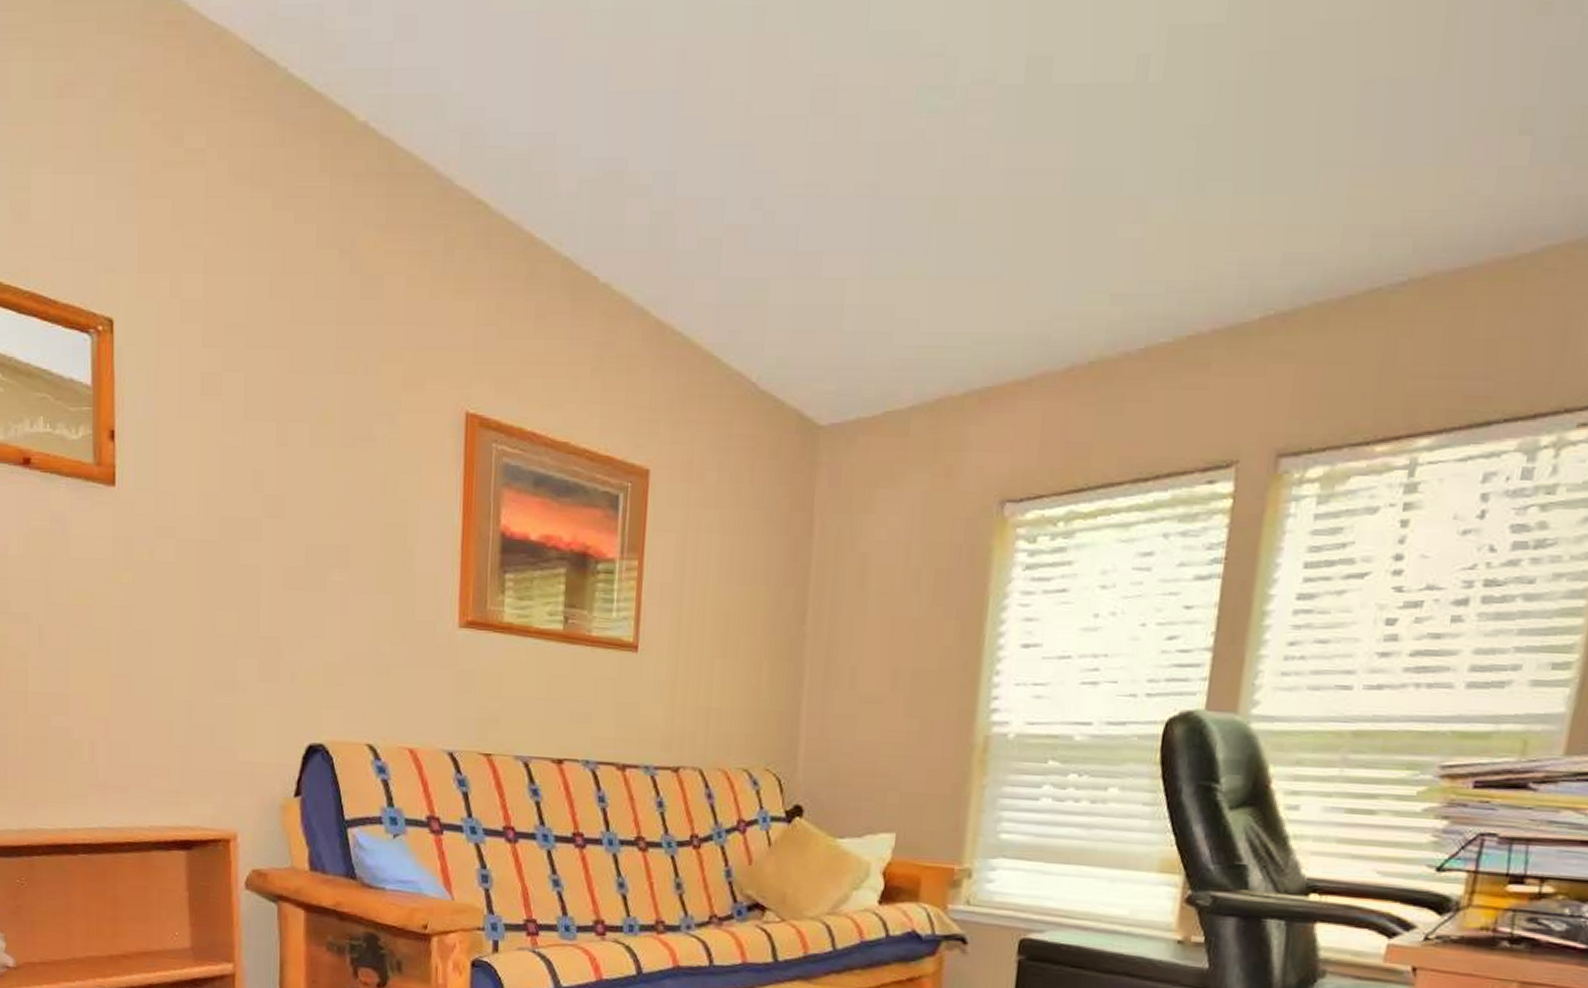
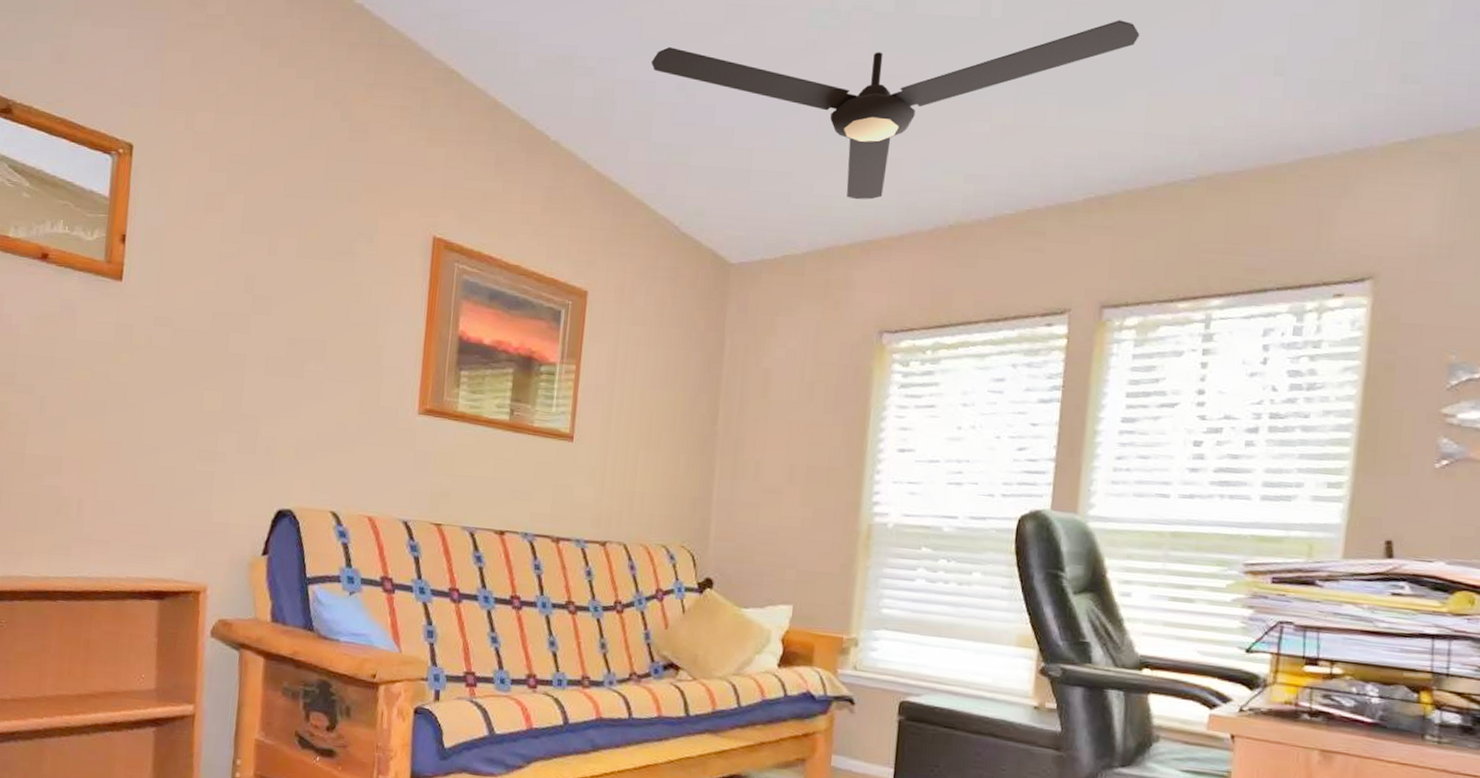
ceiling fan: none [720,72,1343,336] -> present [651,20,1140,200]

